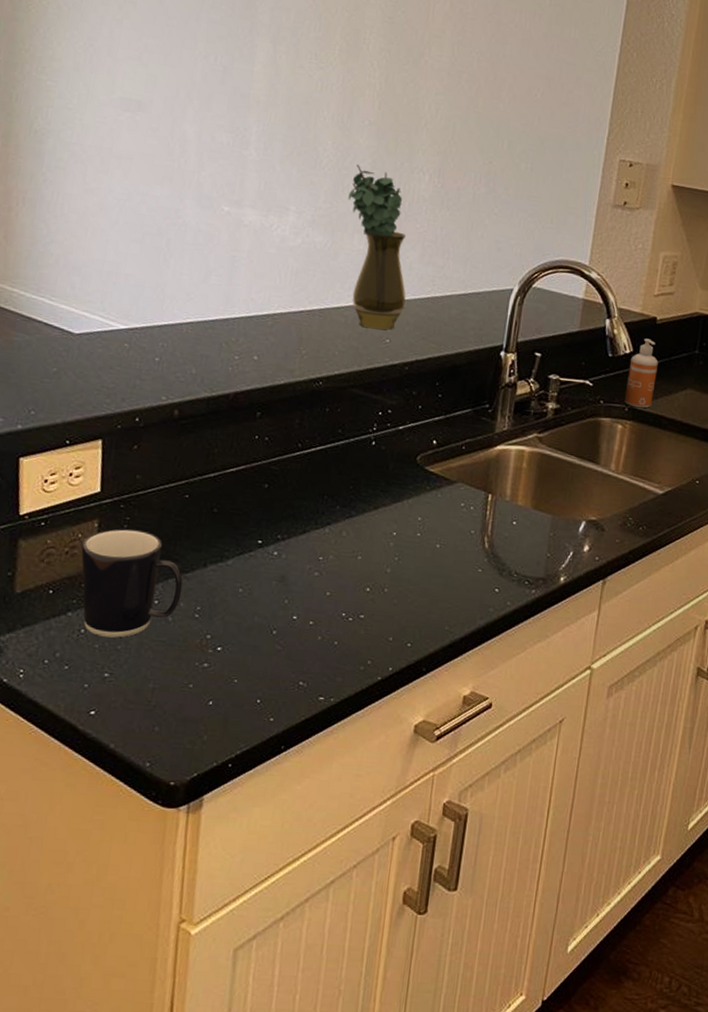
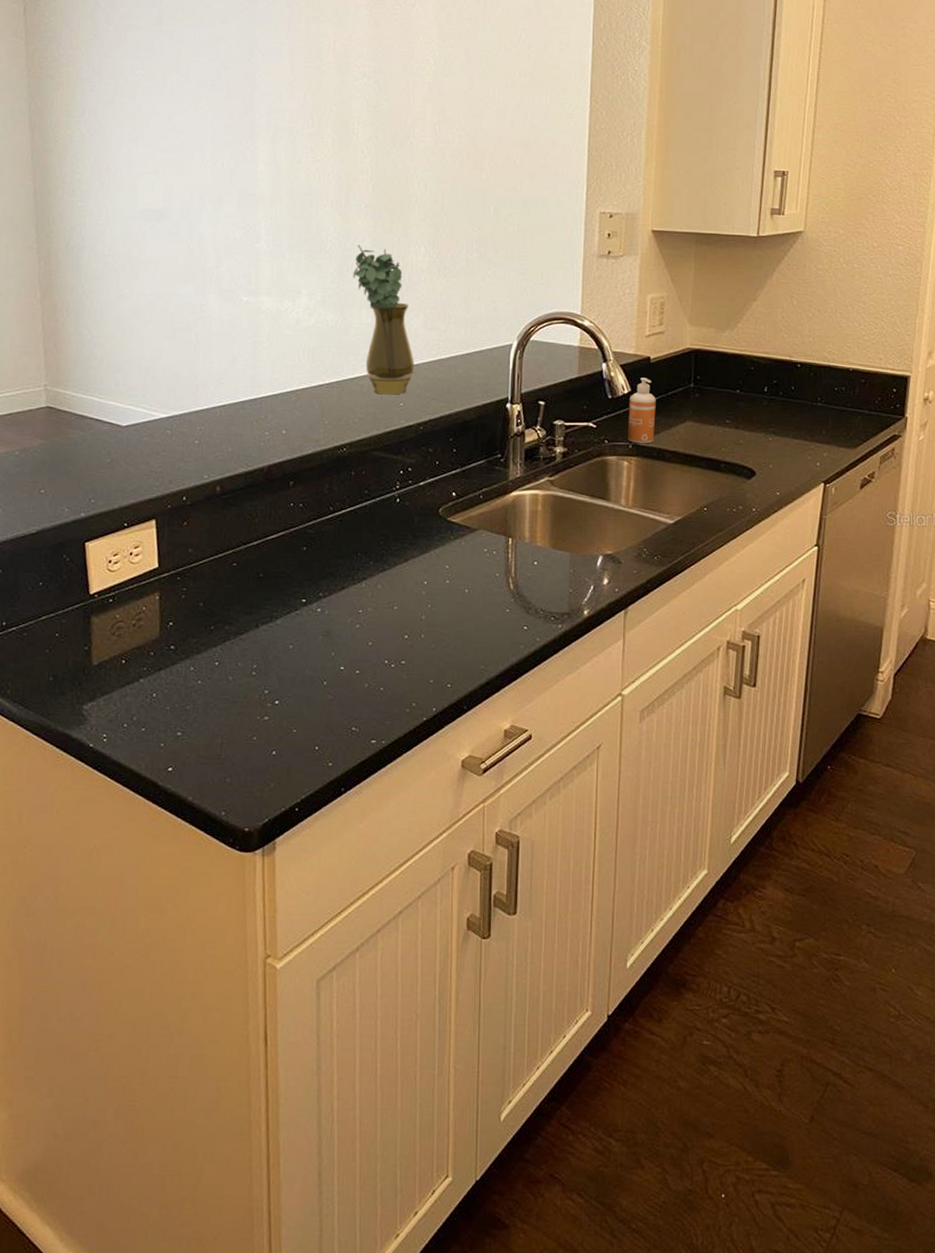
mug: present [81,528,183,638] -> none [146,598,239,699]

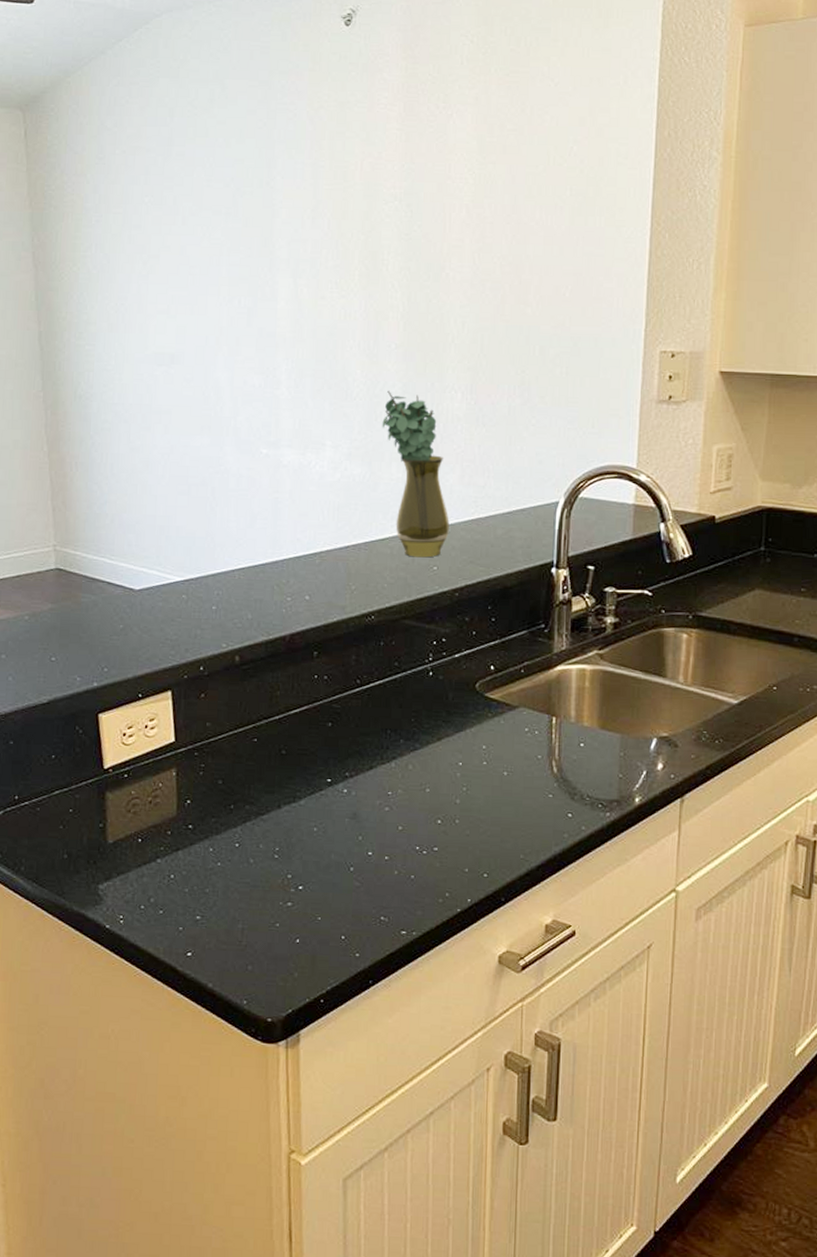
soap dispenser: present [627,377,656,444] -> none [687,540,721,615]

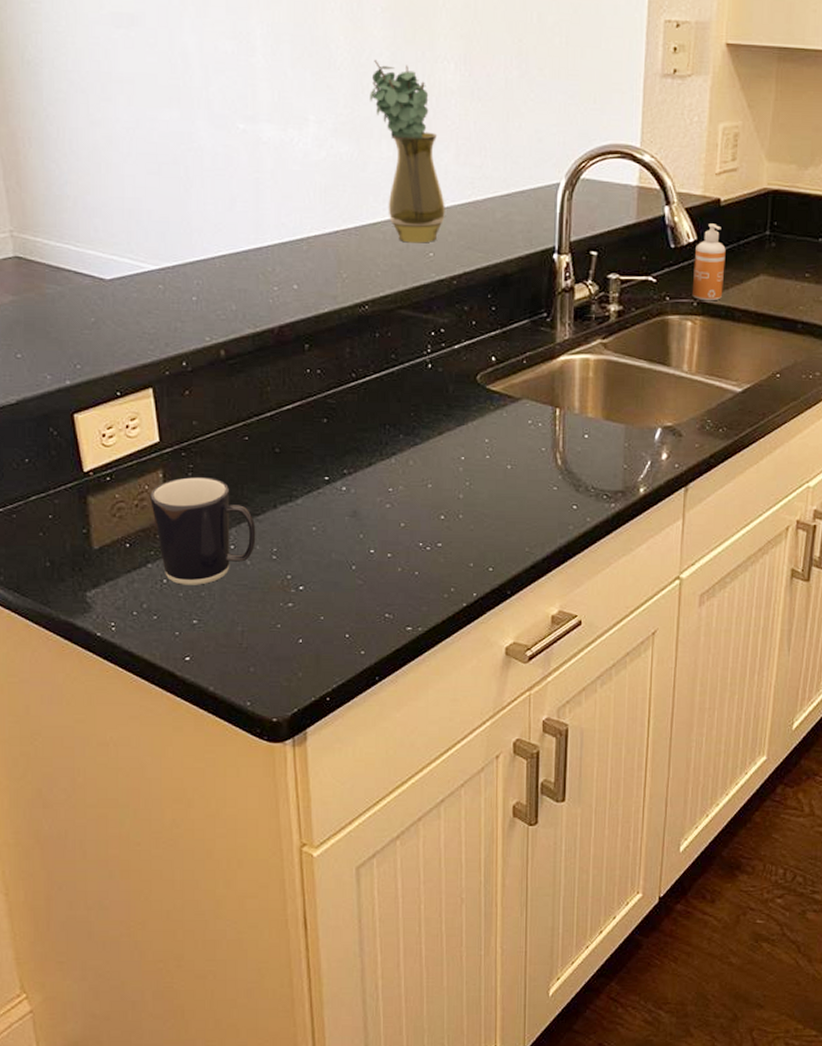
mug: none [163,775,260,882] -> present [150,476,256,585]
soap dispenser: none [687,540,721,615] -> present [691,223,726,301]

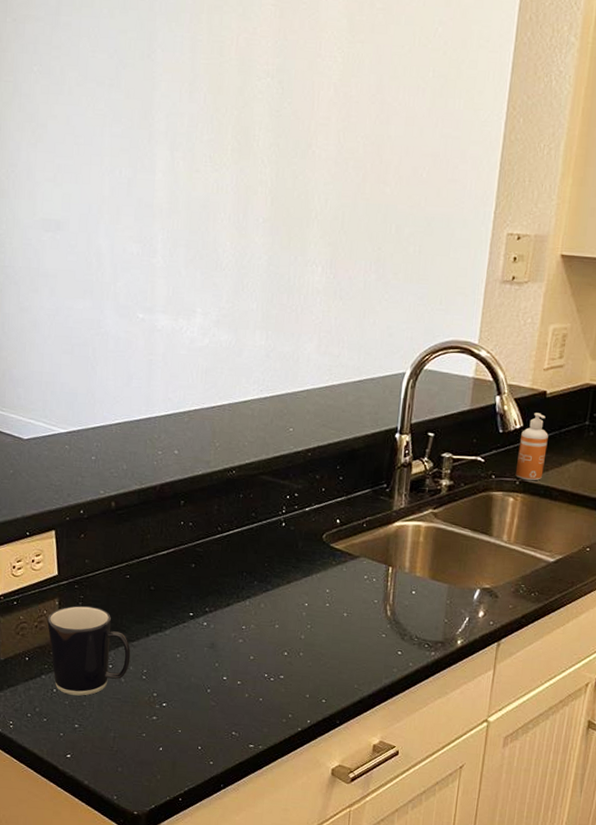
vase: present [369,59,445,243] -> none [248,262,306,420]

